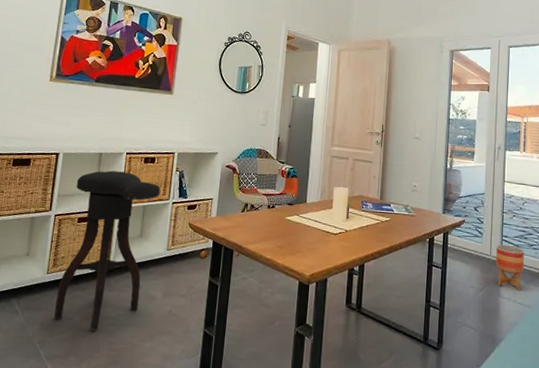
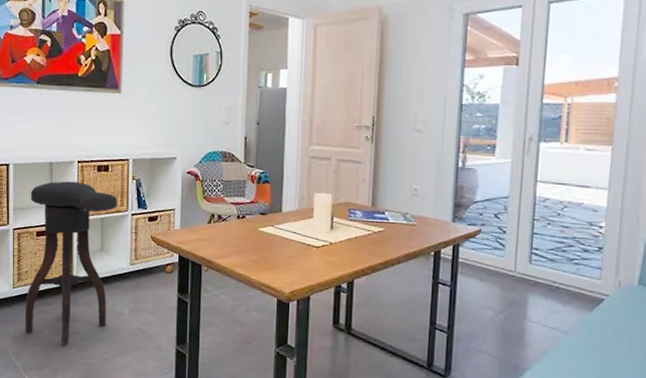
planter: present [496,245,525,291] -> none [522,259,562,314]

